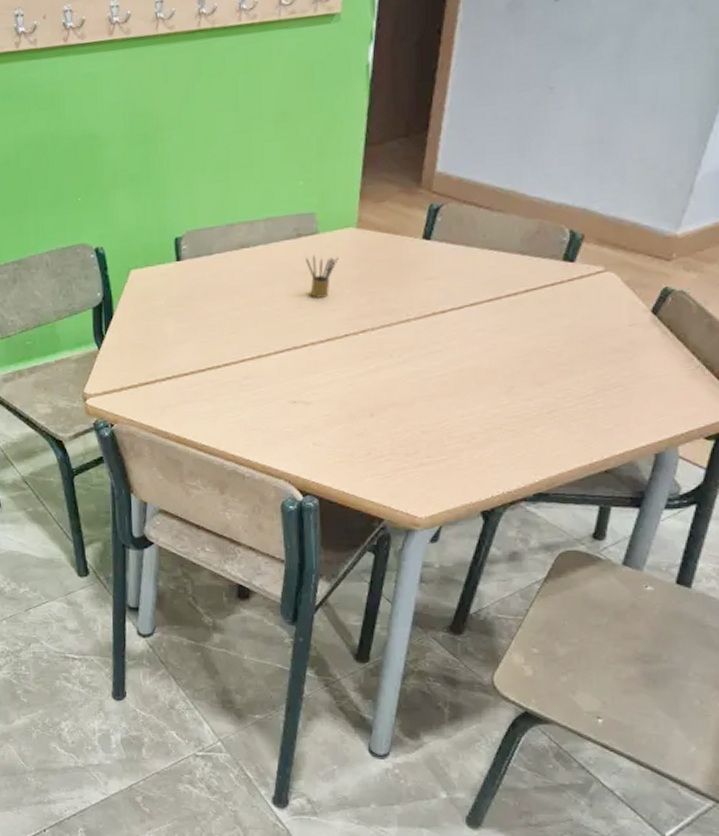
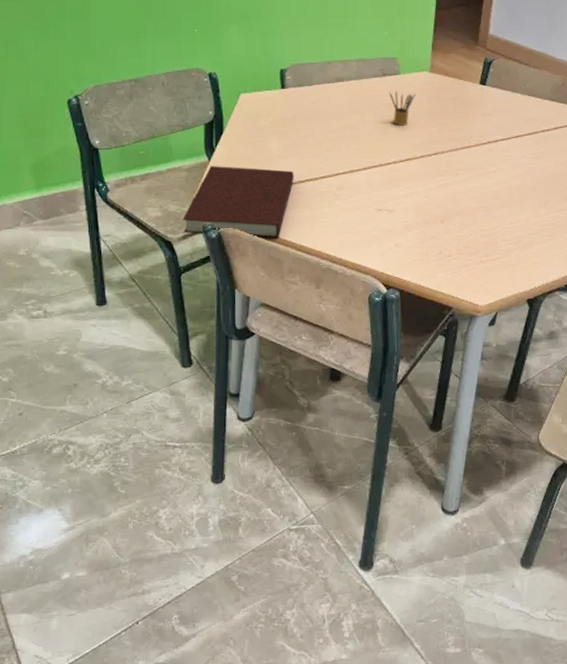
notebook: none [73,354,193,437] -> present [182,165,294,239]

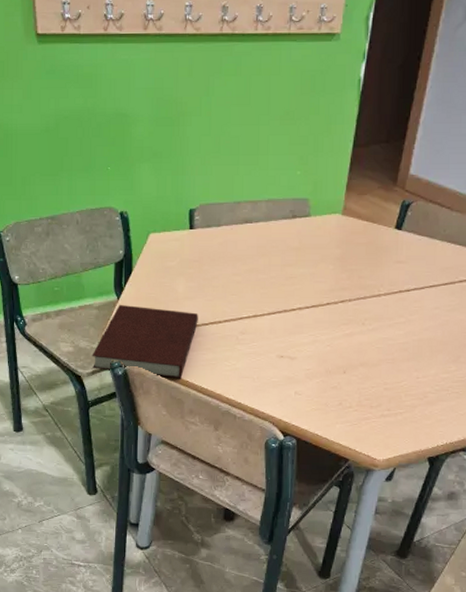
pencil box: present [390,90,416,126] -> none [298,234,326,271]

